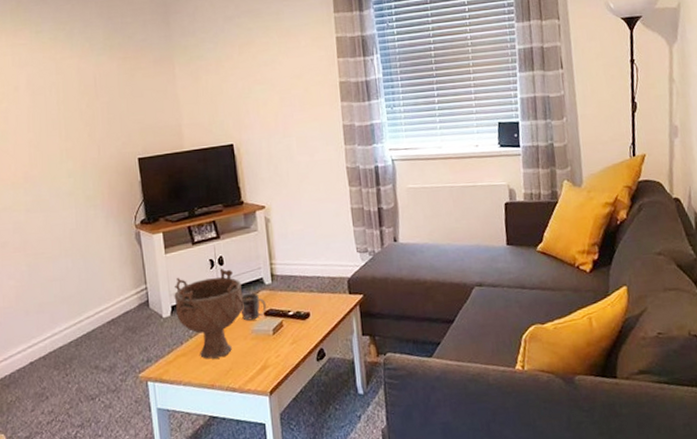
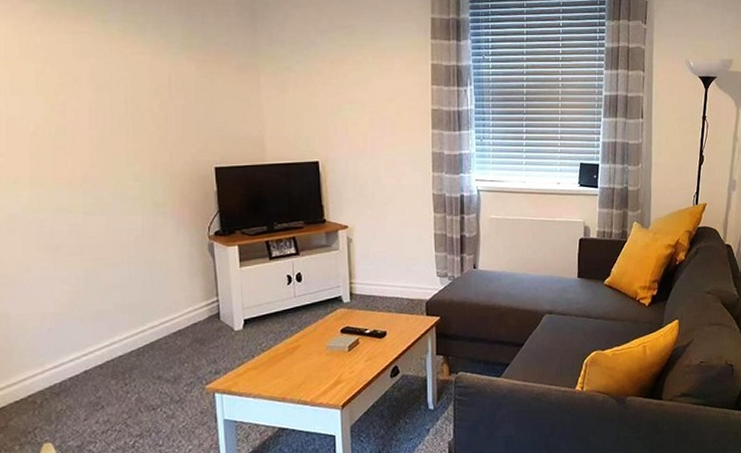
decorative bowl: present [174,268,244,359] -> none [247,285,320,373]
mug: present [240,293,266,321] -> none [317,310,343,337]

